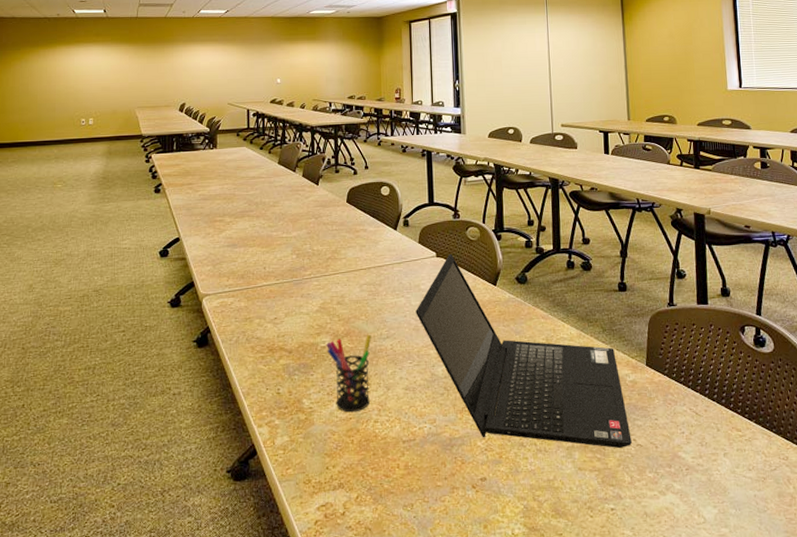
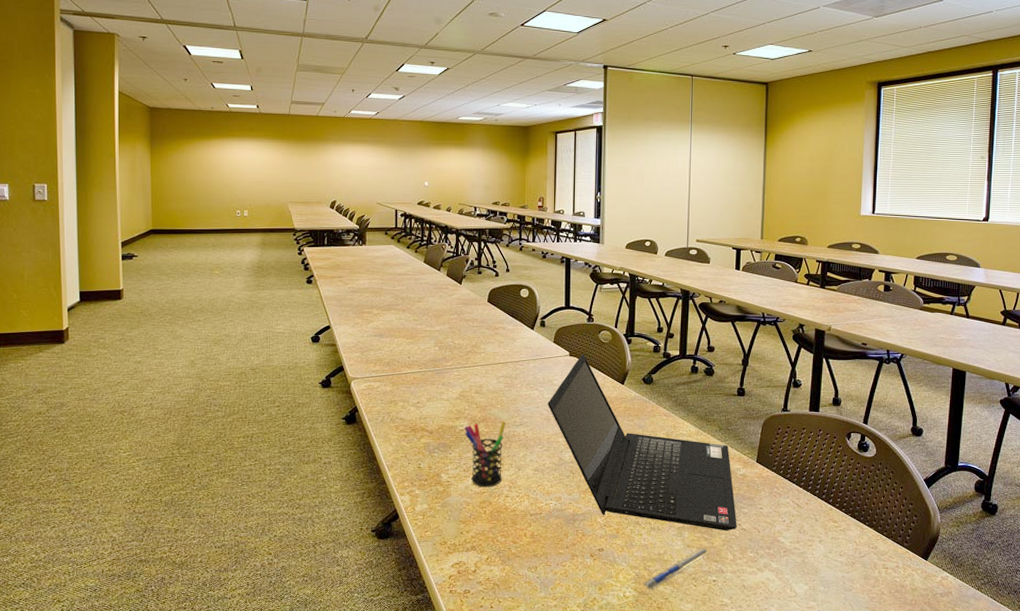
pen: none [532,470,604,526] -> present [642,548,709,591]

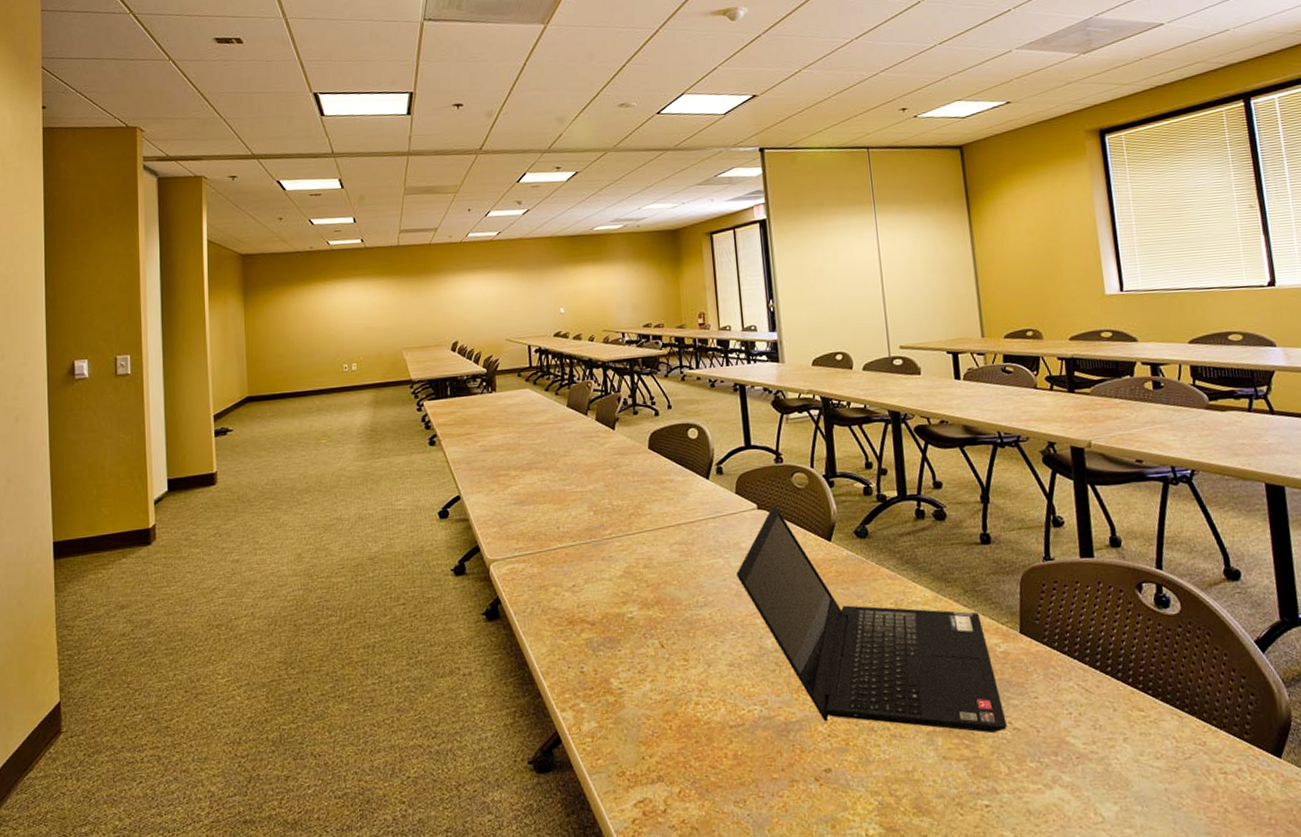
pen holder: present [464,421,506,488] -> none [634,601,688,694]
pen: present [642,548,709,591] -> none [889,759,974,825]

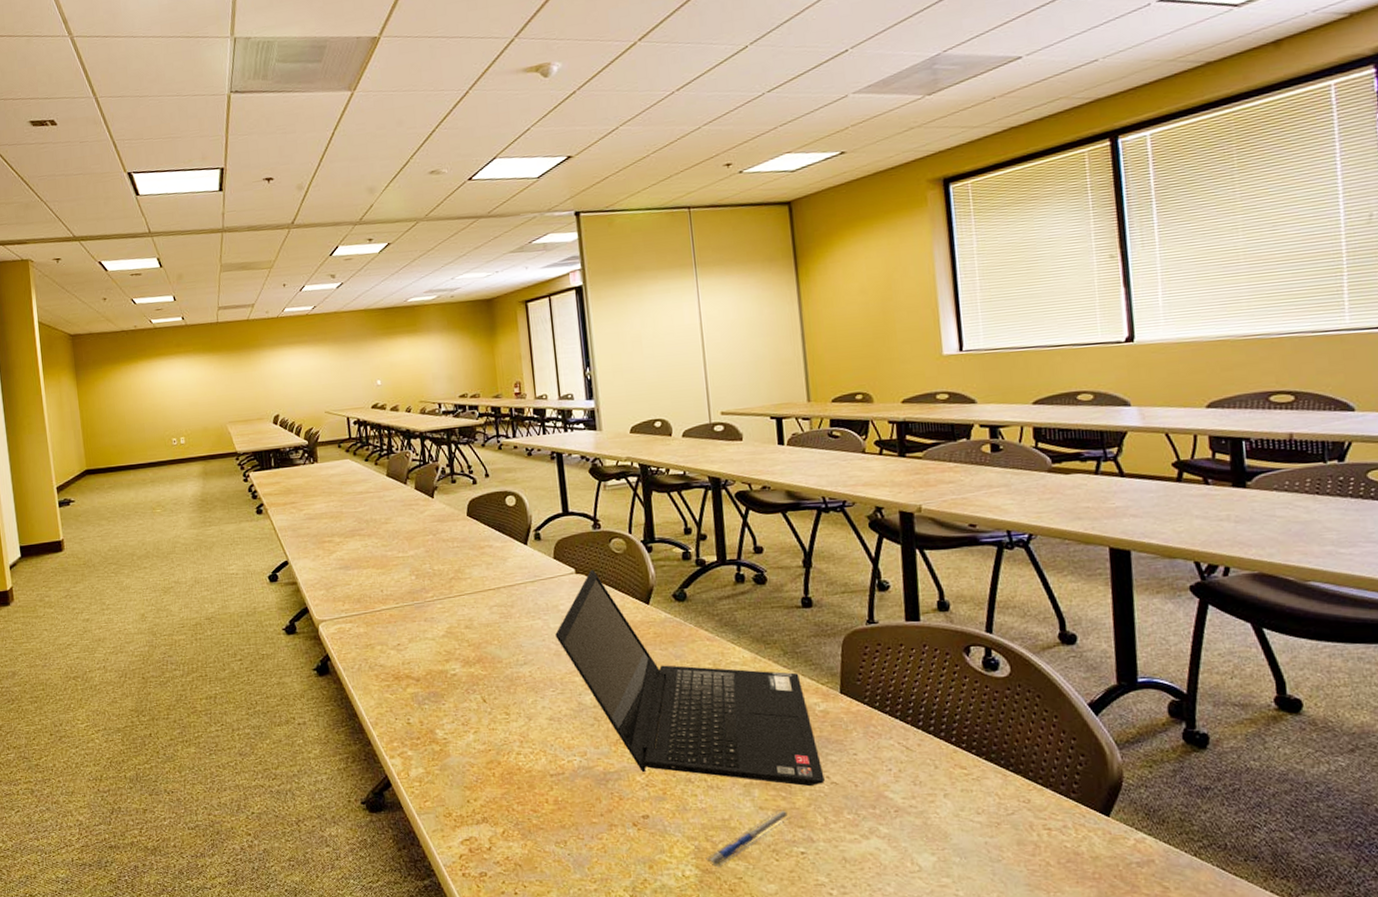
pen: none [889,759,974,825] -> present [705,810,791,868]

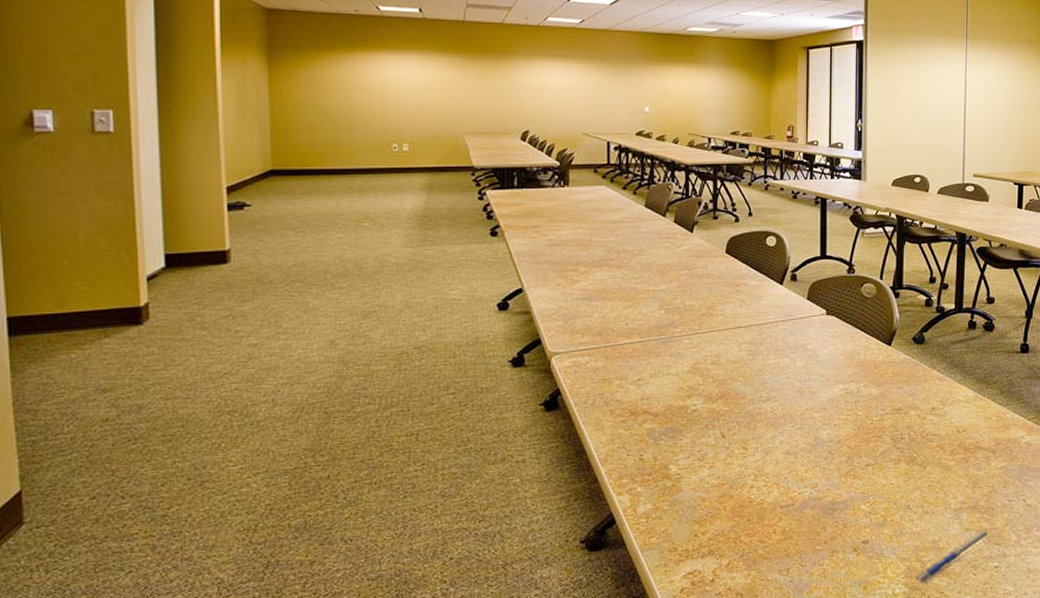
laptop computer: present [555,569,825,786] -> none [801,311,1021,509]

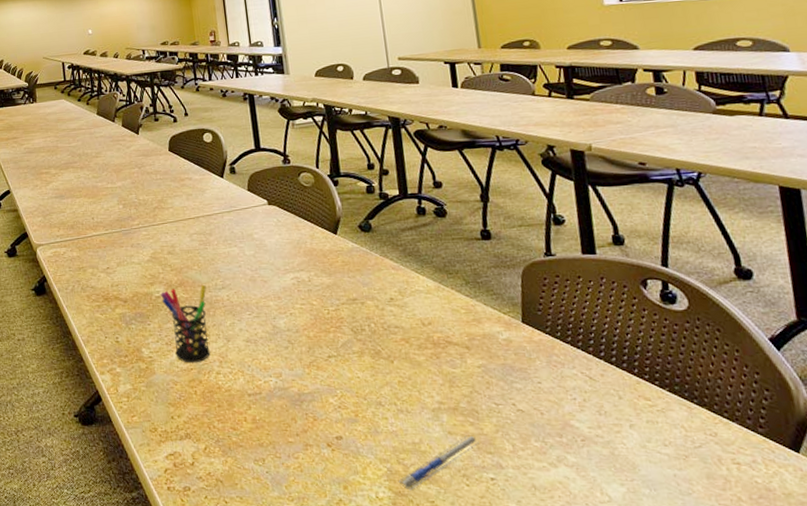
pen holder: none [698,396,750,479] -> present [161,284,210,363]

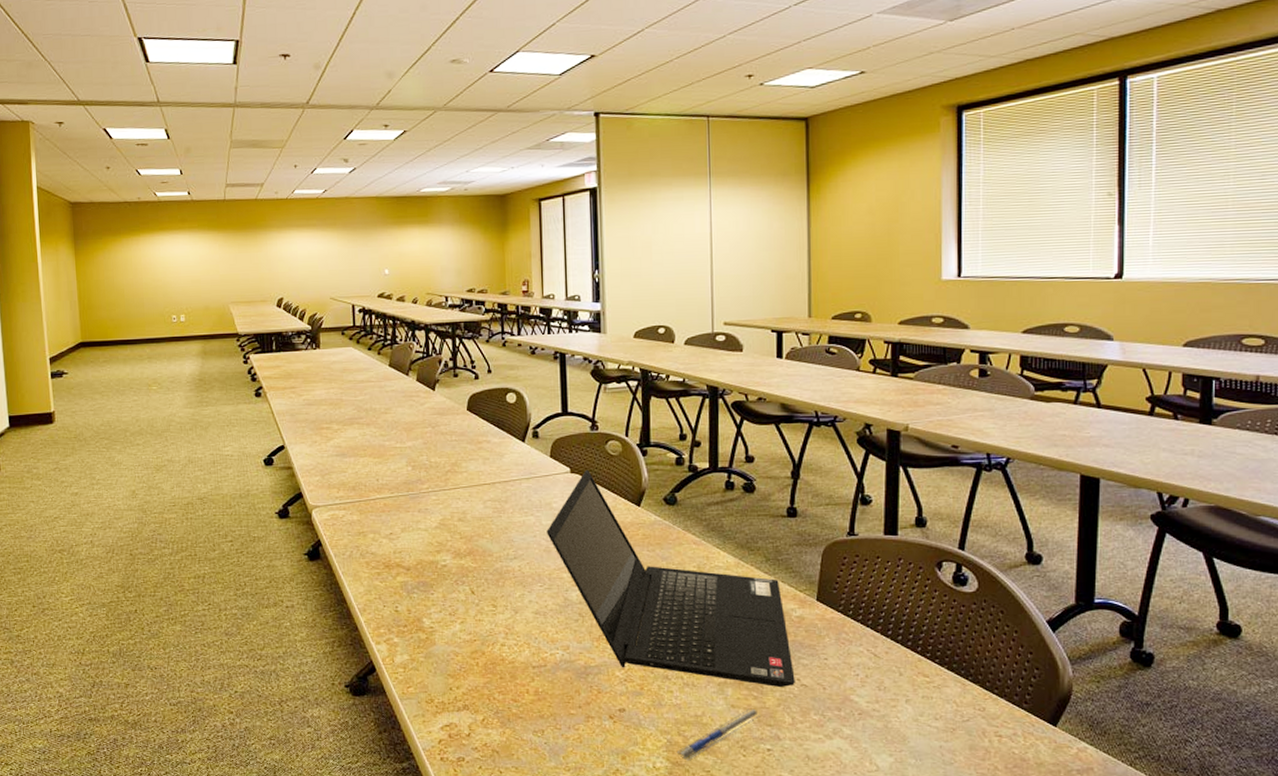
pen holder: present [161,284,210,363] -> none [447,554,497,634]
laptop computer: none [250,201,511,412] -> present [547,469,795,687]

